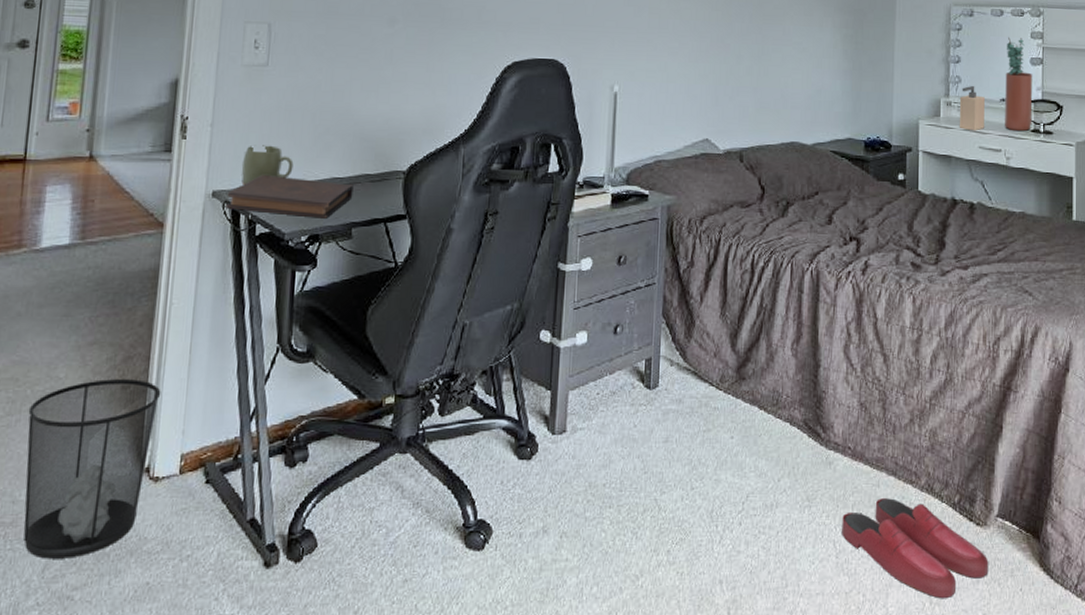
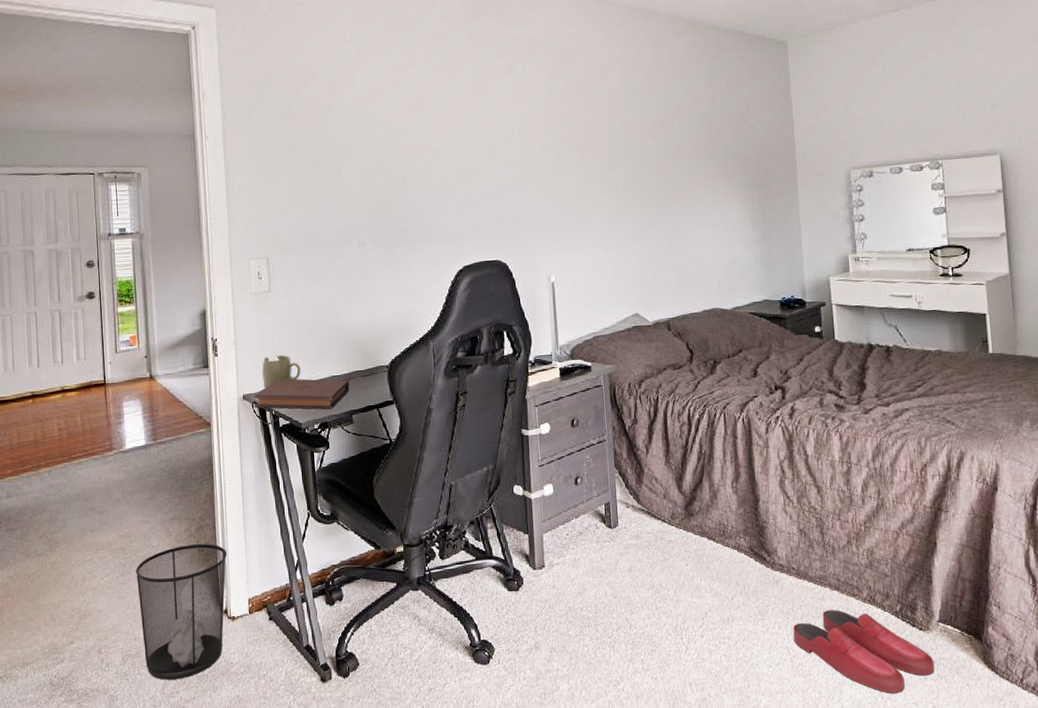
soap dispenser: present [960,85,985,131] -> none [867,239,893,282]
vase: present [1005,37,1033,132] -> none [908,191,940,277]

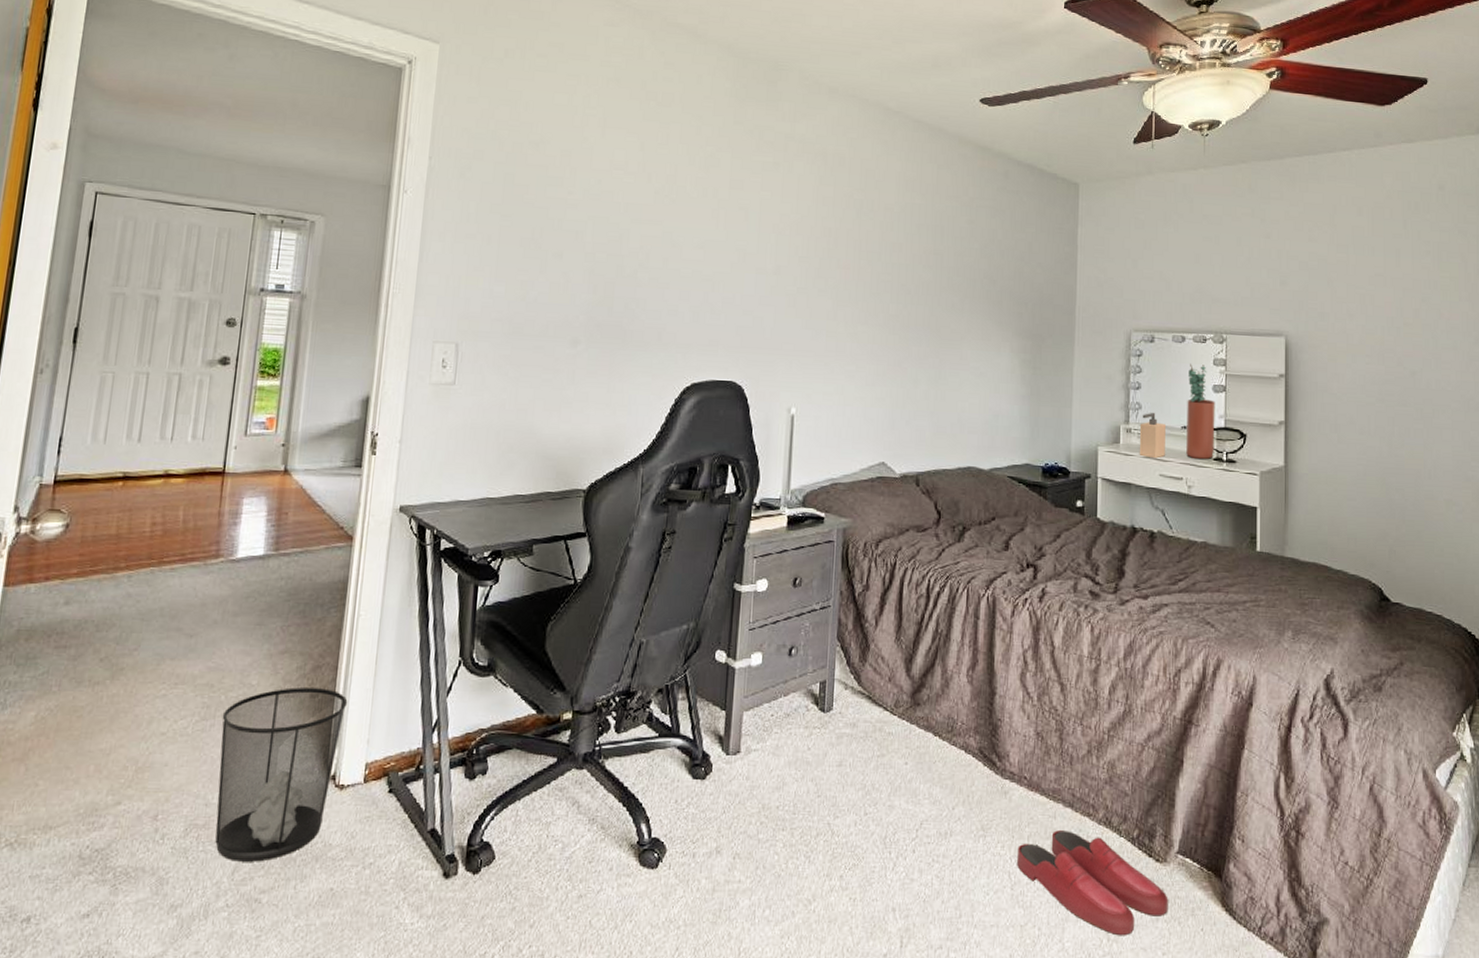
book: present [254,378,350,410] -> none [412,491,535,535]
mug: present [262,355,301,388] -> none [428,462,478,500]
soap dispenser: none [867,239,893,282] -> present [1140,412,1166,459]
vase: none [908,191,940,277] -> present [1186,364,1215,460]

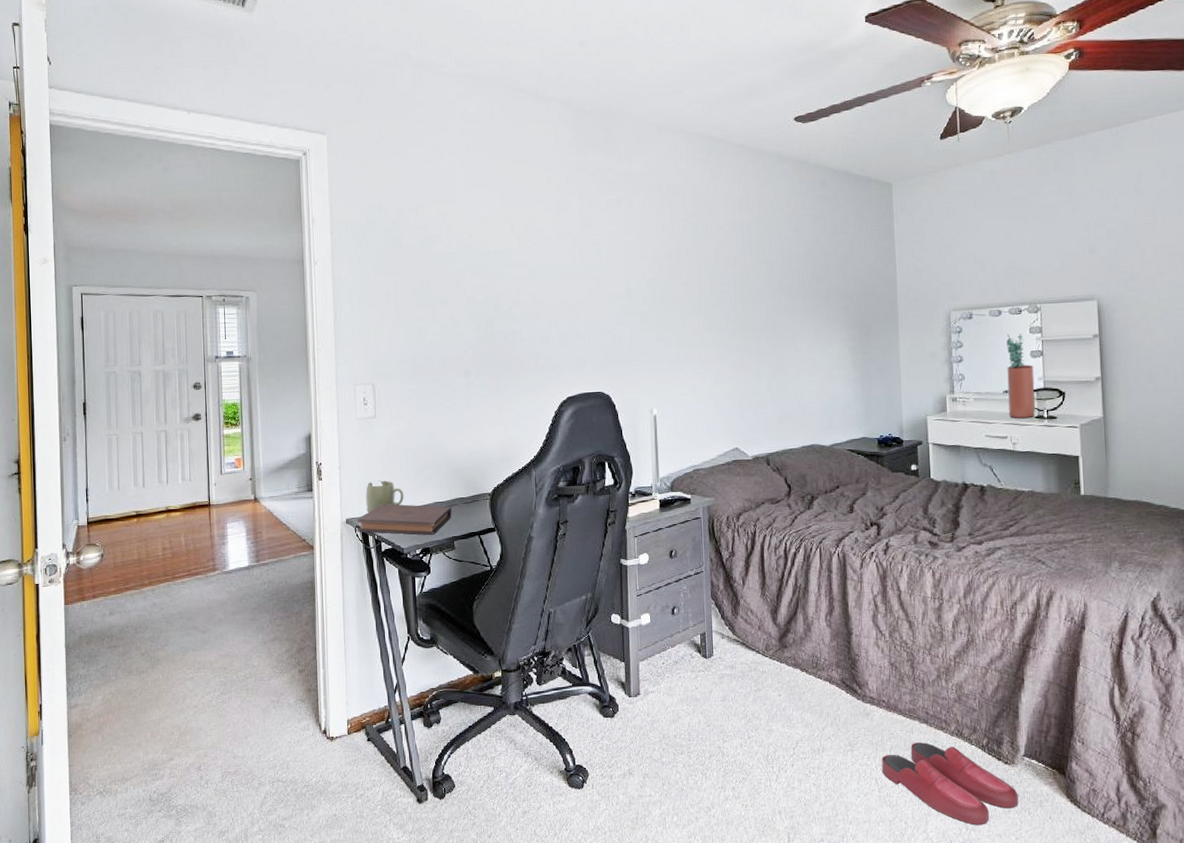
waste bin: present [215,687,348,862] -> none [236,665,328,798]
book: none [412,491,535,535] -> present [357,504,452,535]
mug: none [428,462,478,500] -> present [366,480,404,513]
soap dispenser: present [1140,412,1166,459] -> none [965,381,990,422]

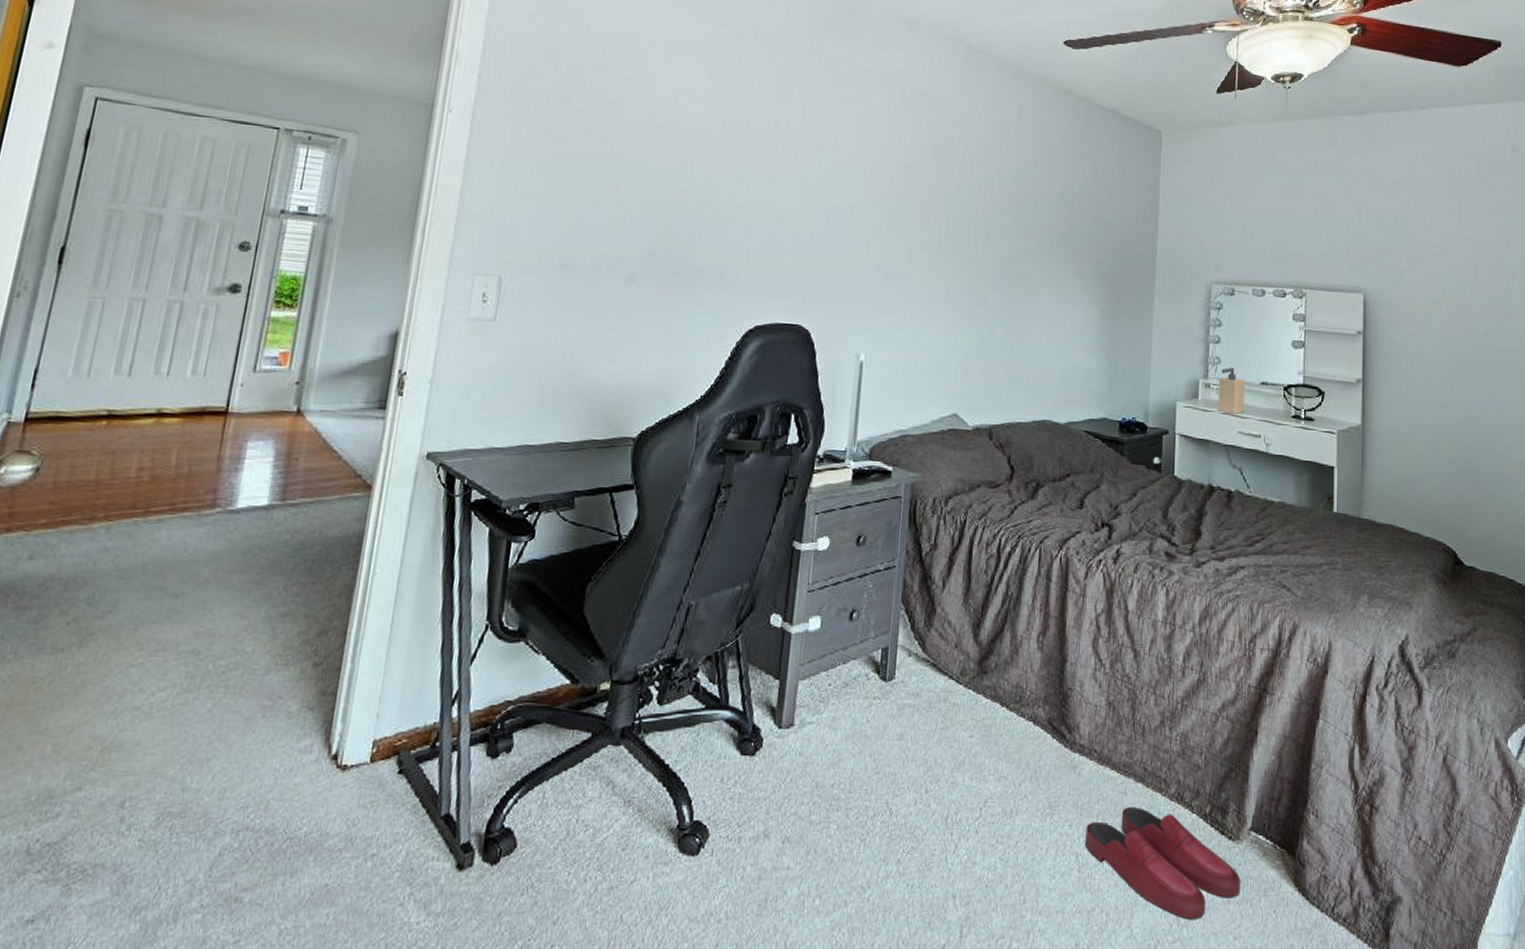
book: present [357,504,452,535] -> none [440,437,579,486]
mug: present [366,480,404,513] -> none [459,405,517,447]
soap dispenser: none [965,381,990,422] -> present [1219,367,1245,415]
vase: present [1007,334,1035,419] -> none [1265,318,1294,417]

